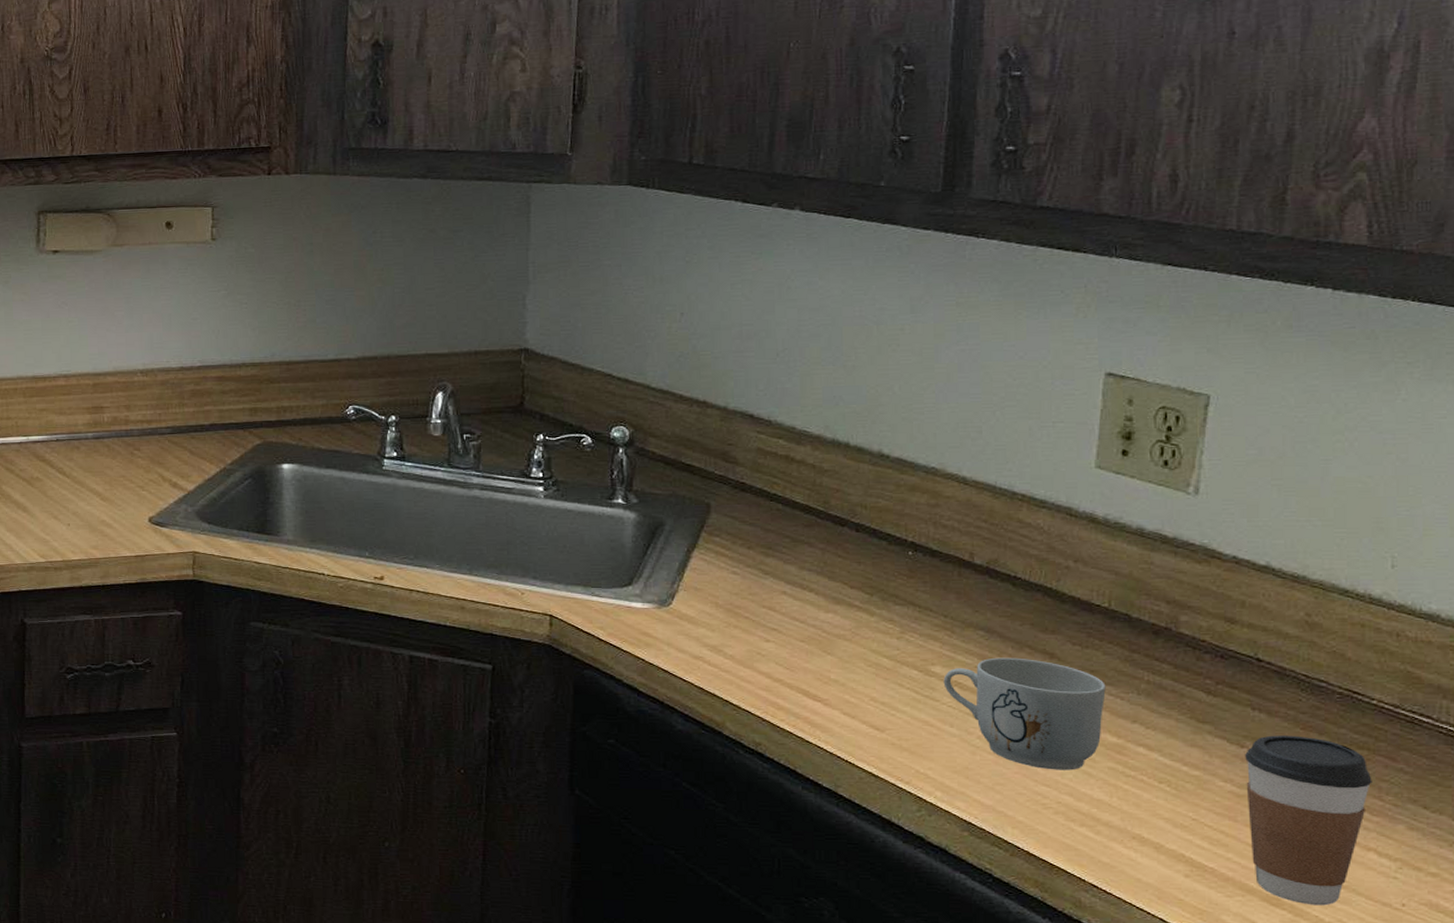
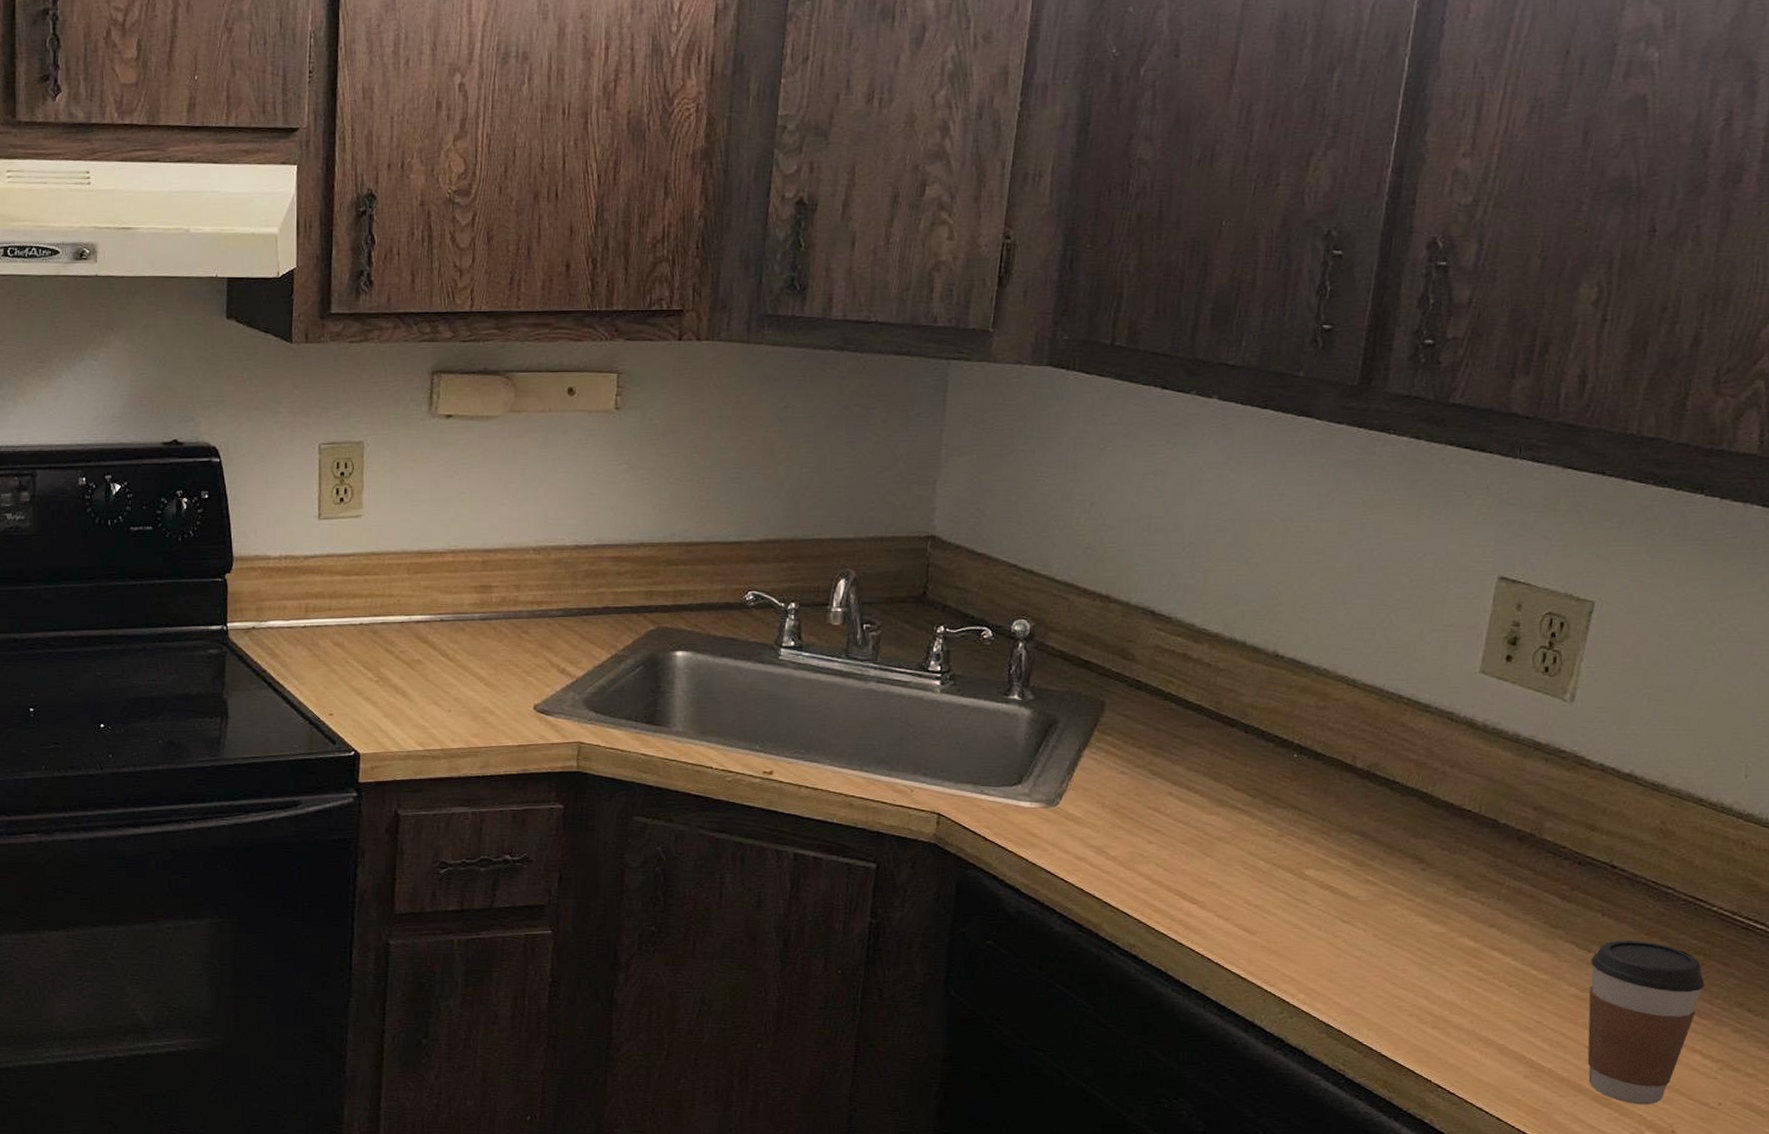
mug: present [943,657,1106,770] -> none [1315,861,1469,974]

